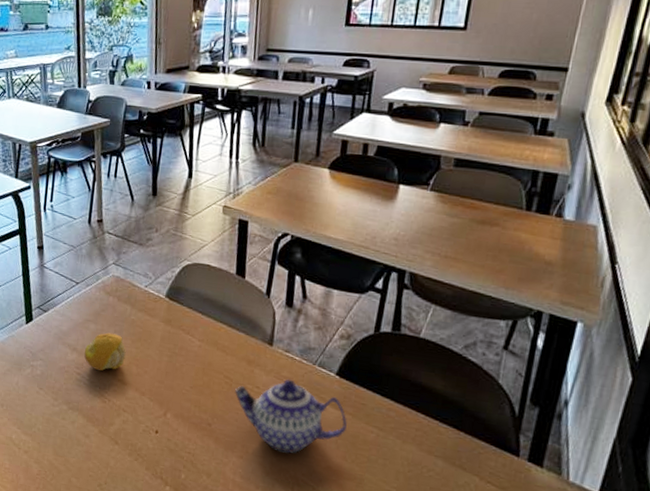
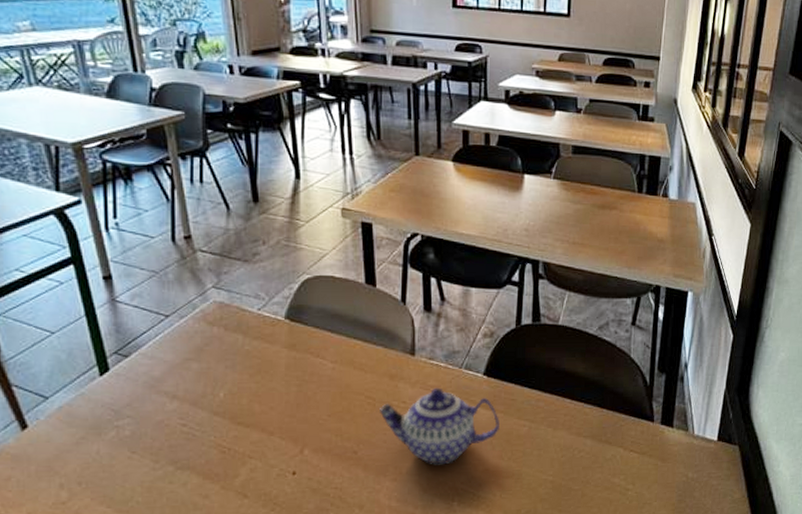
fruit: present [84,332,126,371] -> none [189,370,243,417]

